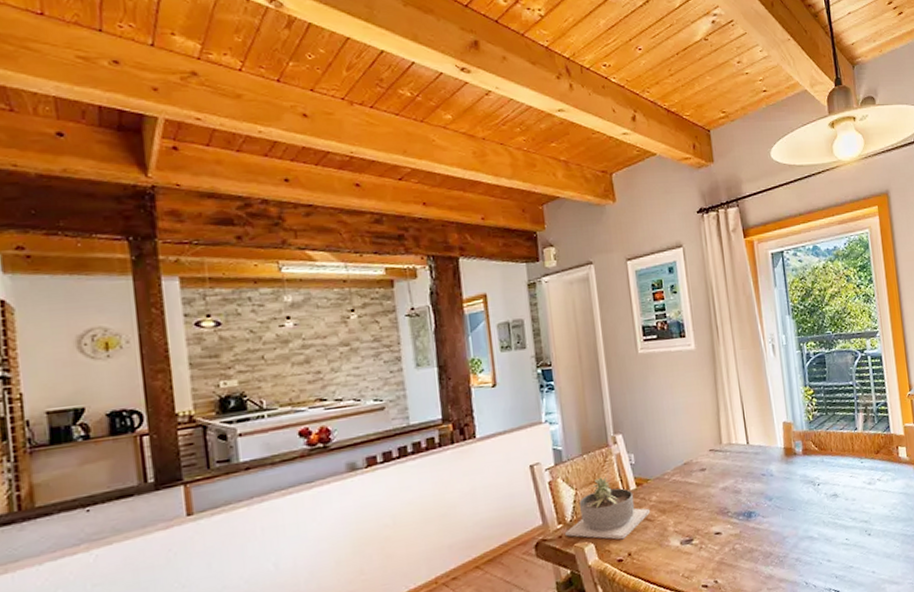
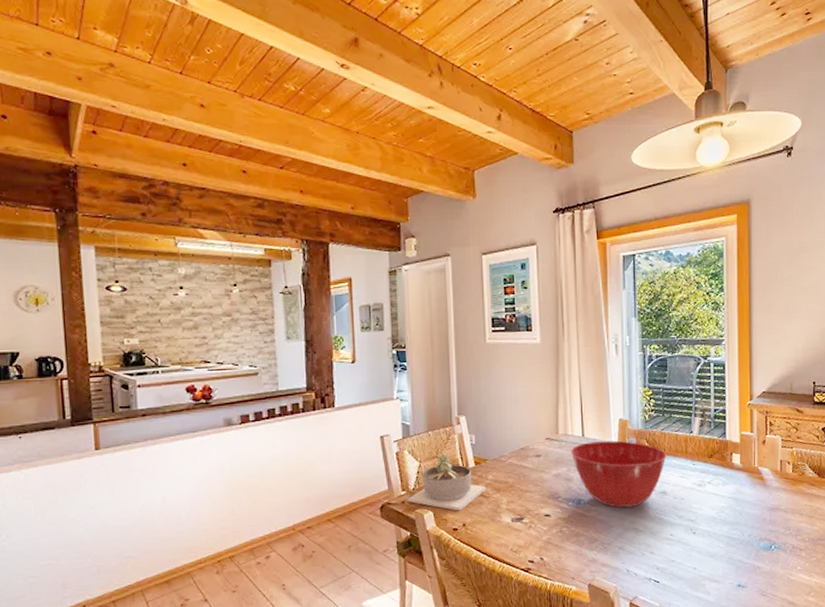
mixing bowl: none [737,444,834,517] -> present [571,440,667,508]

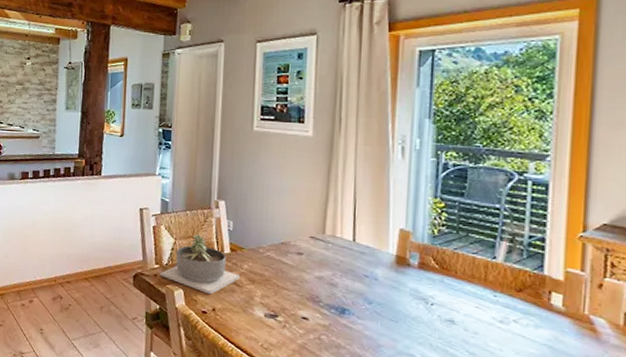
mixing bowl: present [571,440,667,508] -> none [338,248,458,330]

